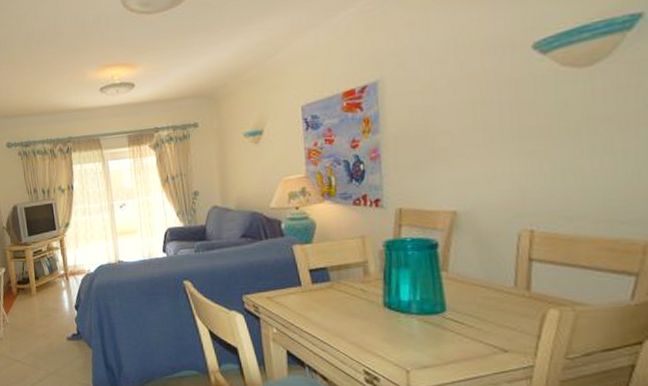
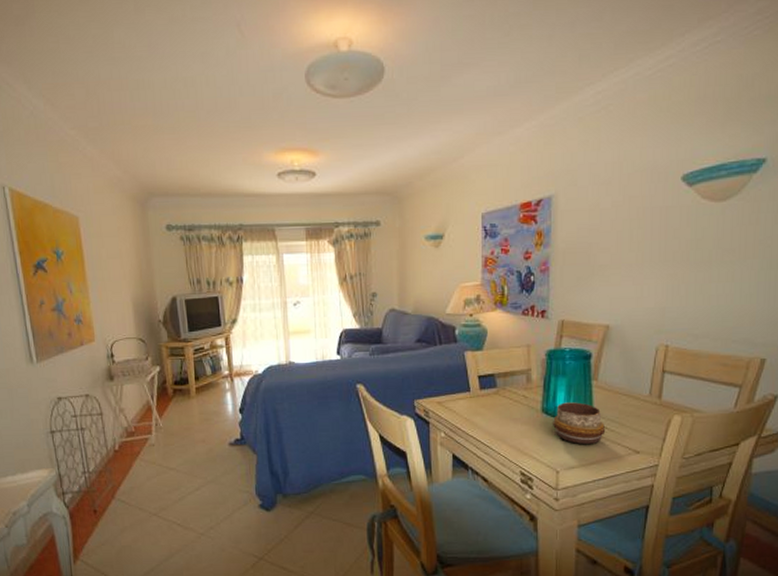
decorative bowl: none [398,295,463,342] -> present [553,402,606,445]

